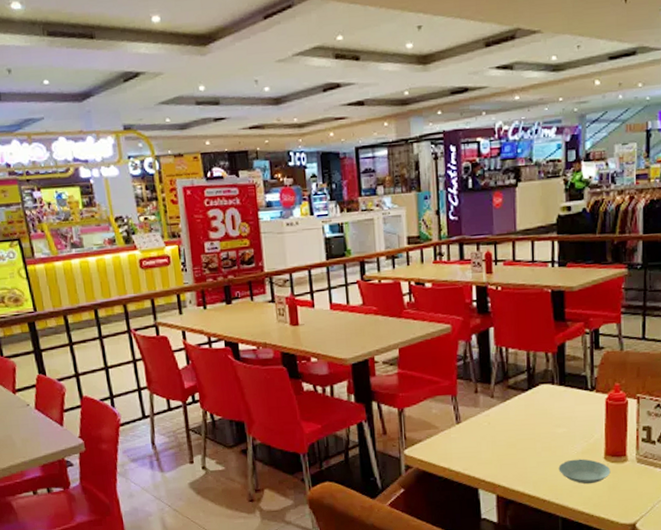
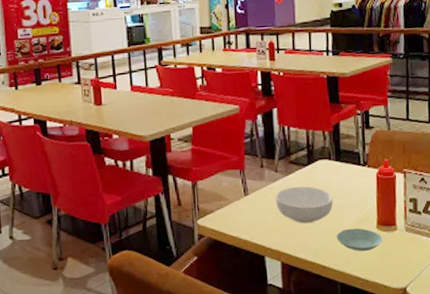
cereal bowl: none [490,413,556,454] -> present [275,186,333,224]

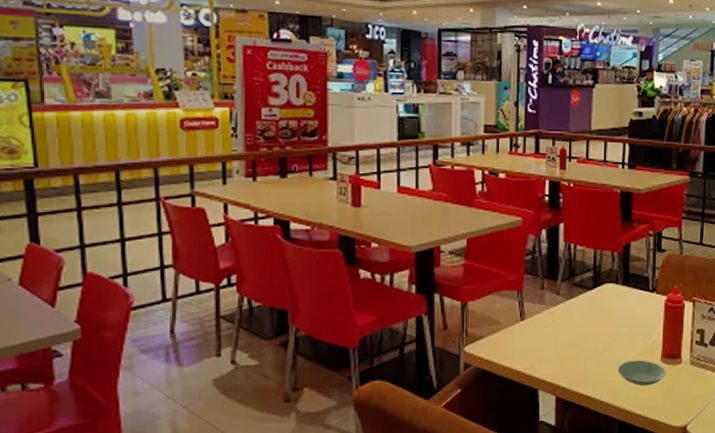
cereal bowl: present [275,186,333,224] -> none [554,312,617,354]

